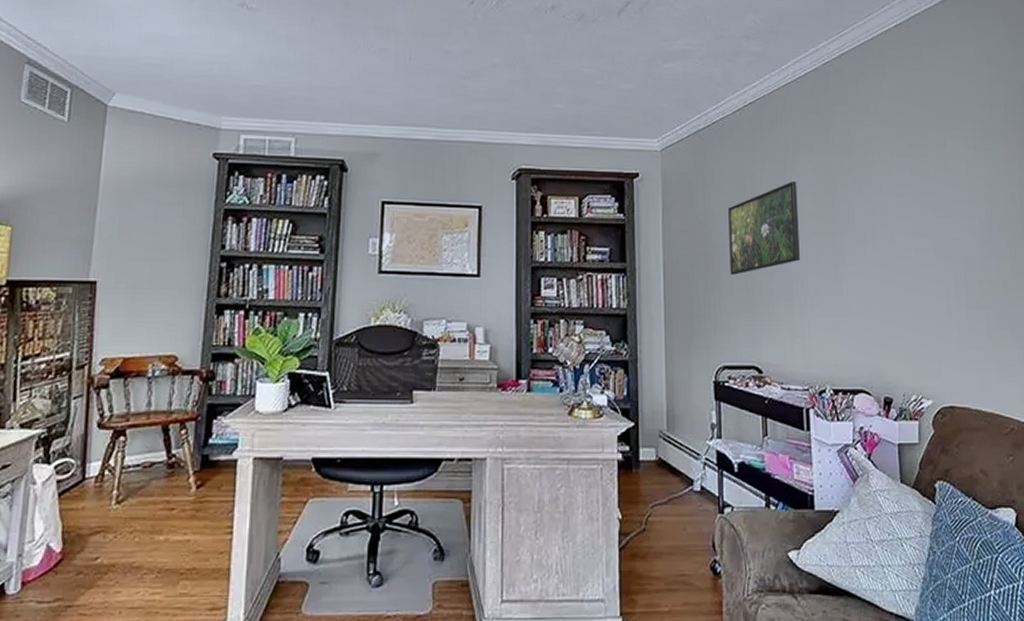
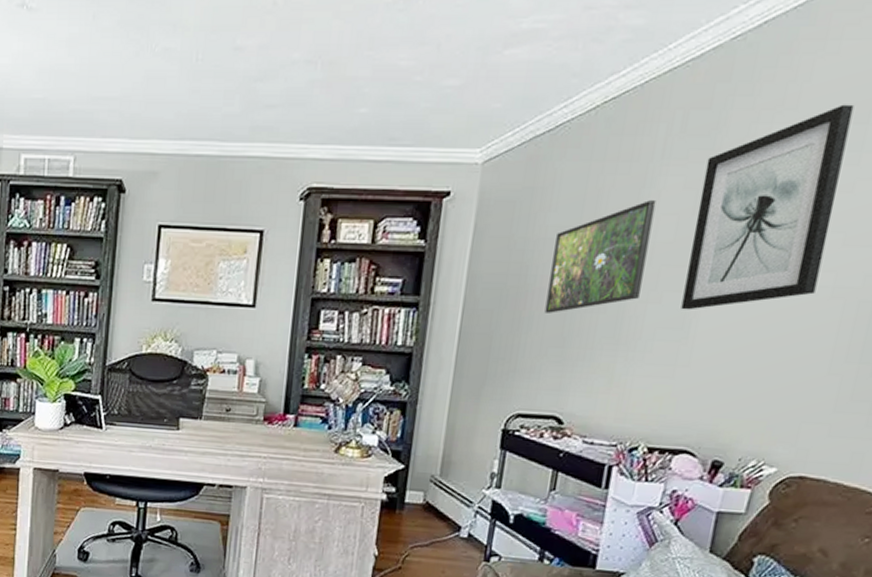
wall art: none [826,113,923,269] -> present [681,104,854,310]

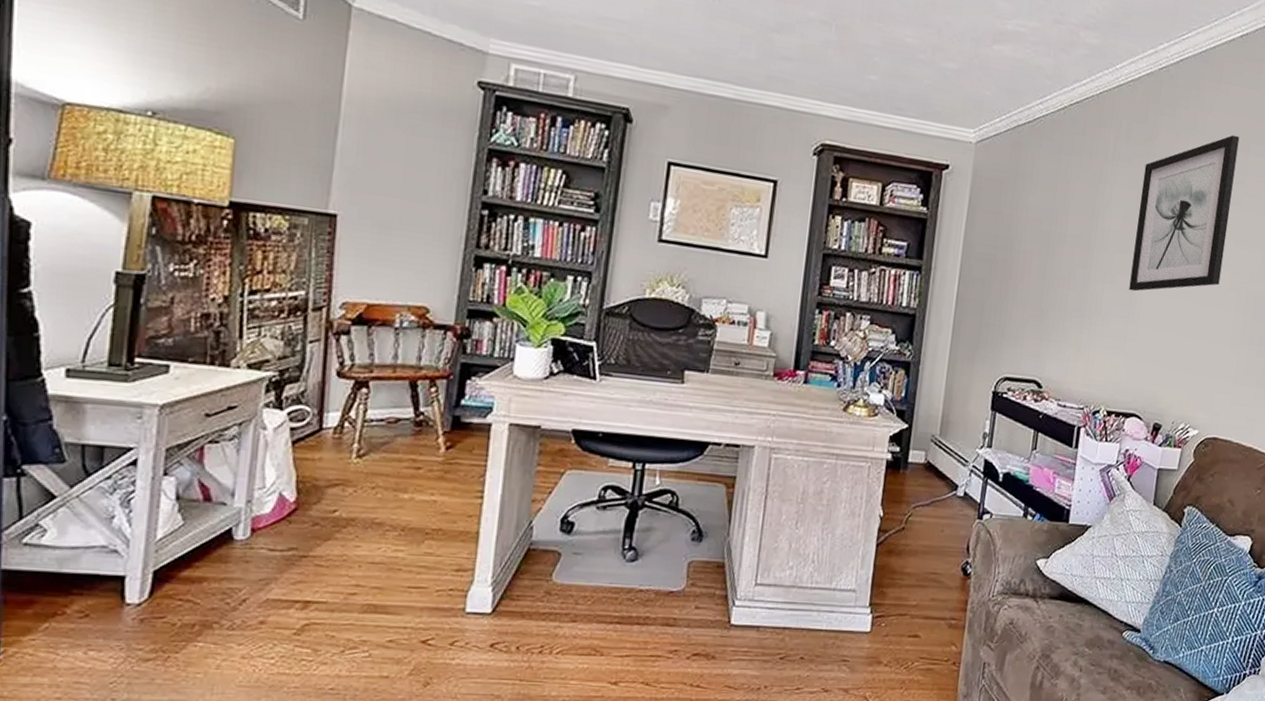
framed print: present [544,200,657,313] -> none [1026,194,1110,286]

